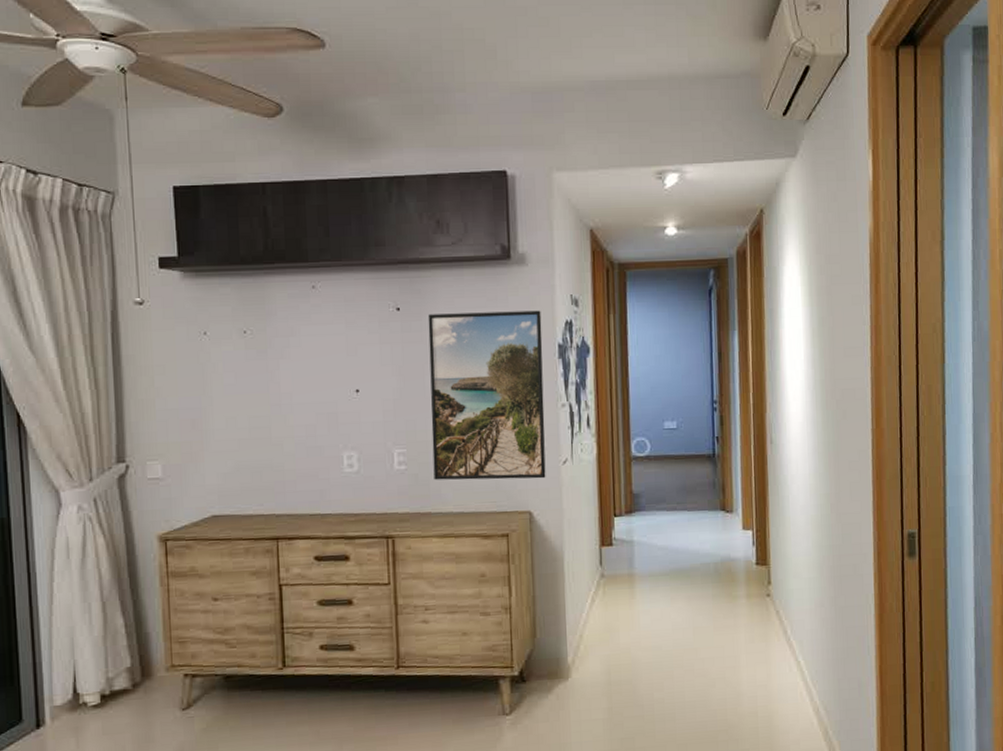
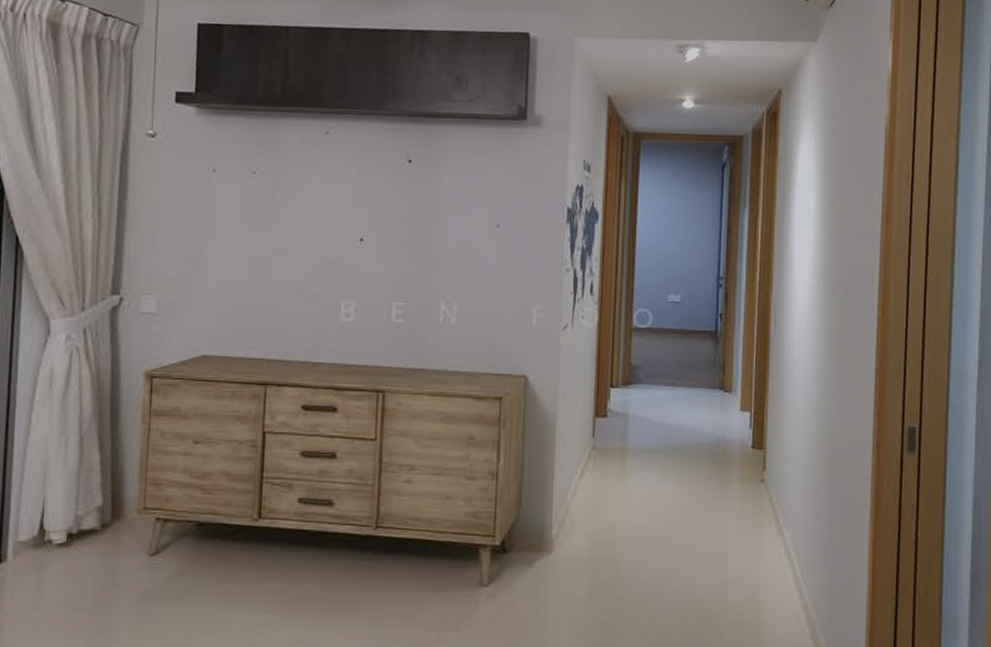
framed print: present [428,310,546,480] -> none [431,169,553,343]

